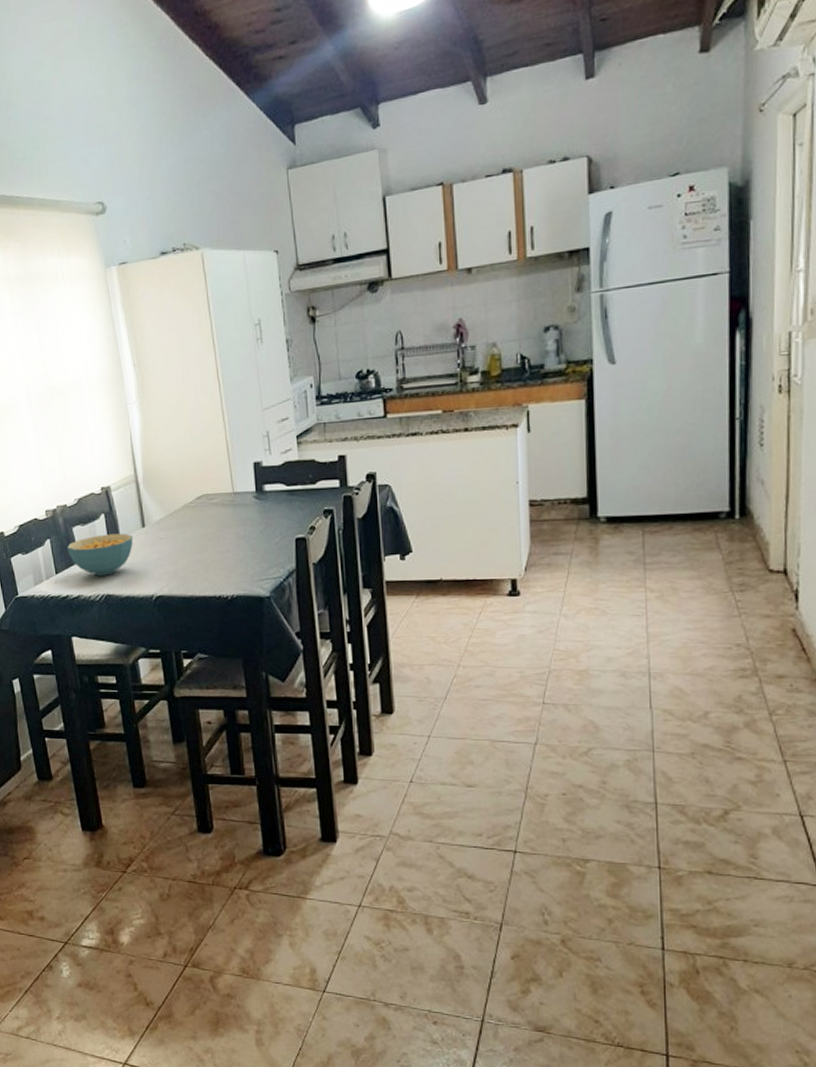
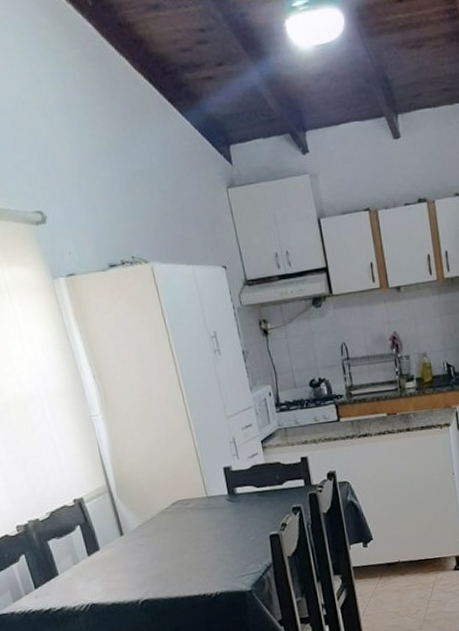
cereal bowl: present [67,533,133,576] -> none [44,543,113,587]

